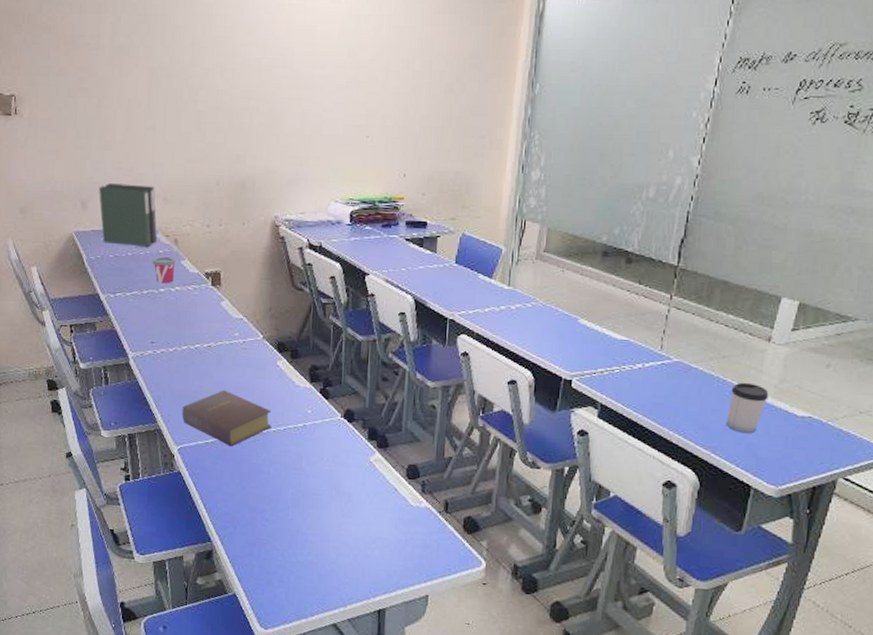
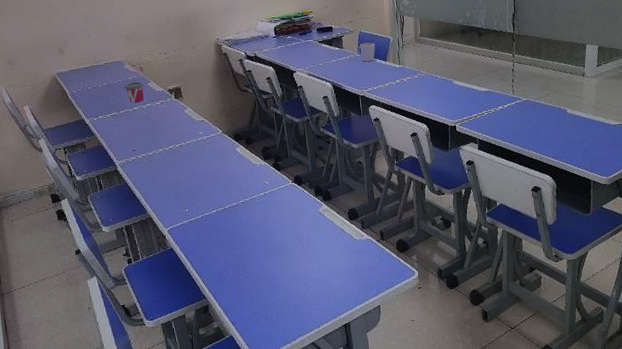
binder: present [99,183,157,248] -> none [72,29,125,79]
bible: present [182,390,272,447] -> none [166,177,240,221]
mug: none [455,249,481,276] -> present [357,42,376,62]
cup: present [727,382,769,433] -> none [565,107,591,143]

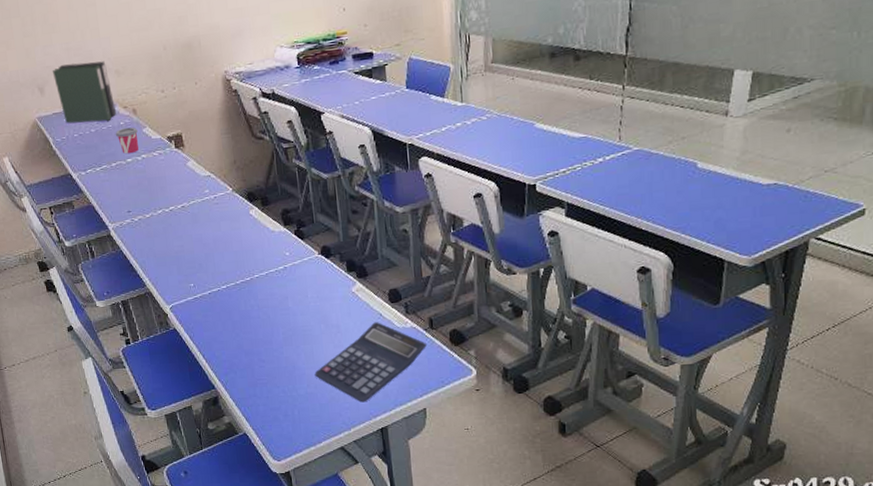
binder: none [72,29,125,79] -> present [53,61,116,124]
calculator: none [290,236,379,304] -> present [314,322,427,403]
mug: present [357,42,376,62] -> none [406,72,430,99]

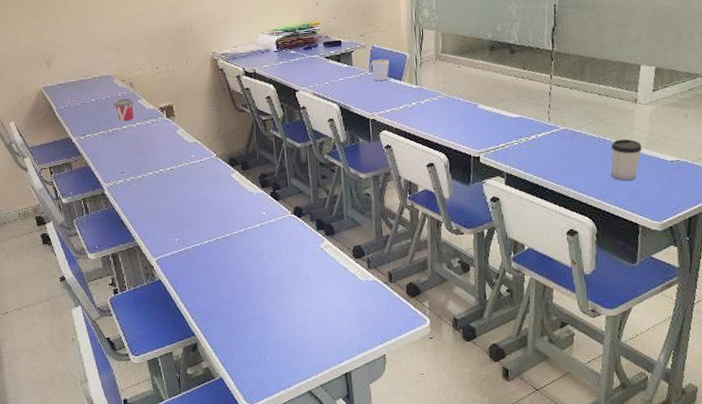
binder: present [53,61,116,124] -> none [60,40,115,94]
calculator: present [314,322,427,403] -> none [286,275,386,349]
mug: none [406,72,430,99] -> present [369,58,390,81]
cup: none [693,159,732,209] -> present [611,138,642,181]

